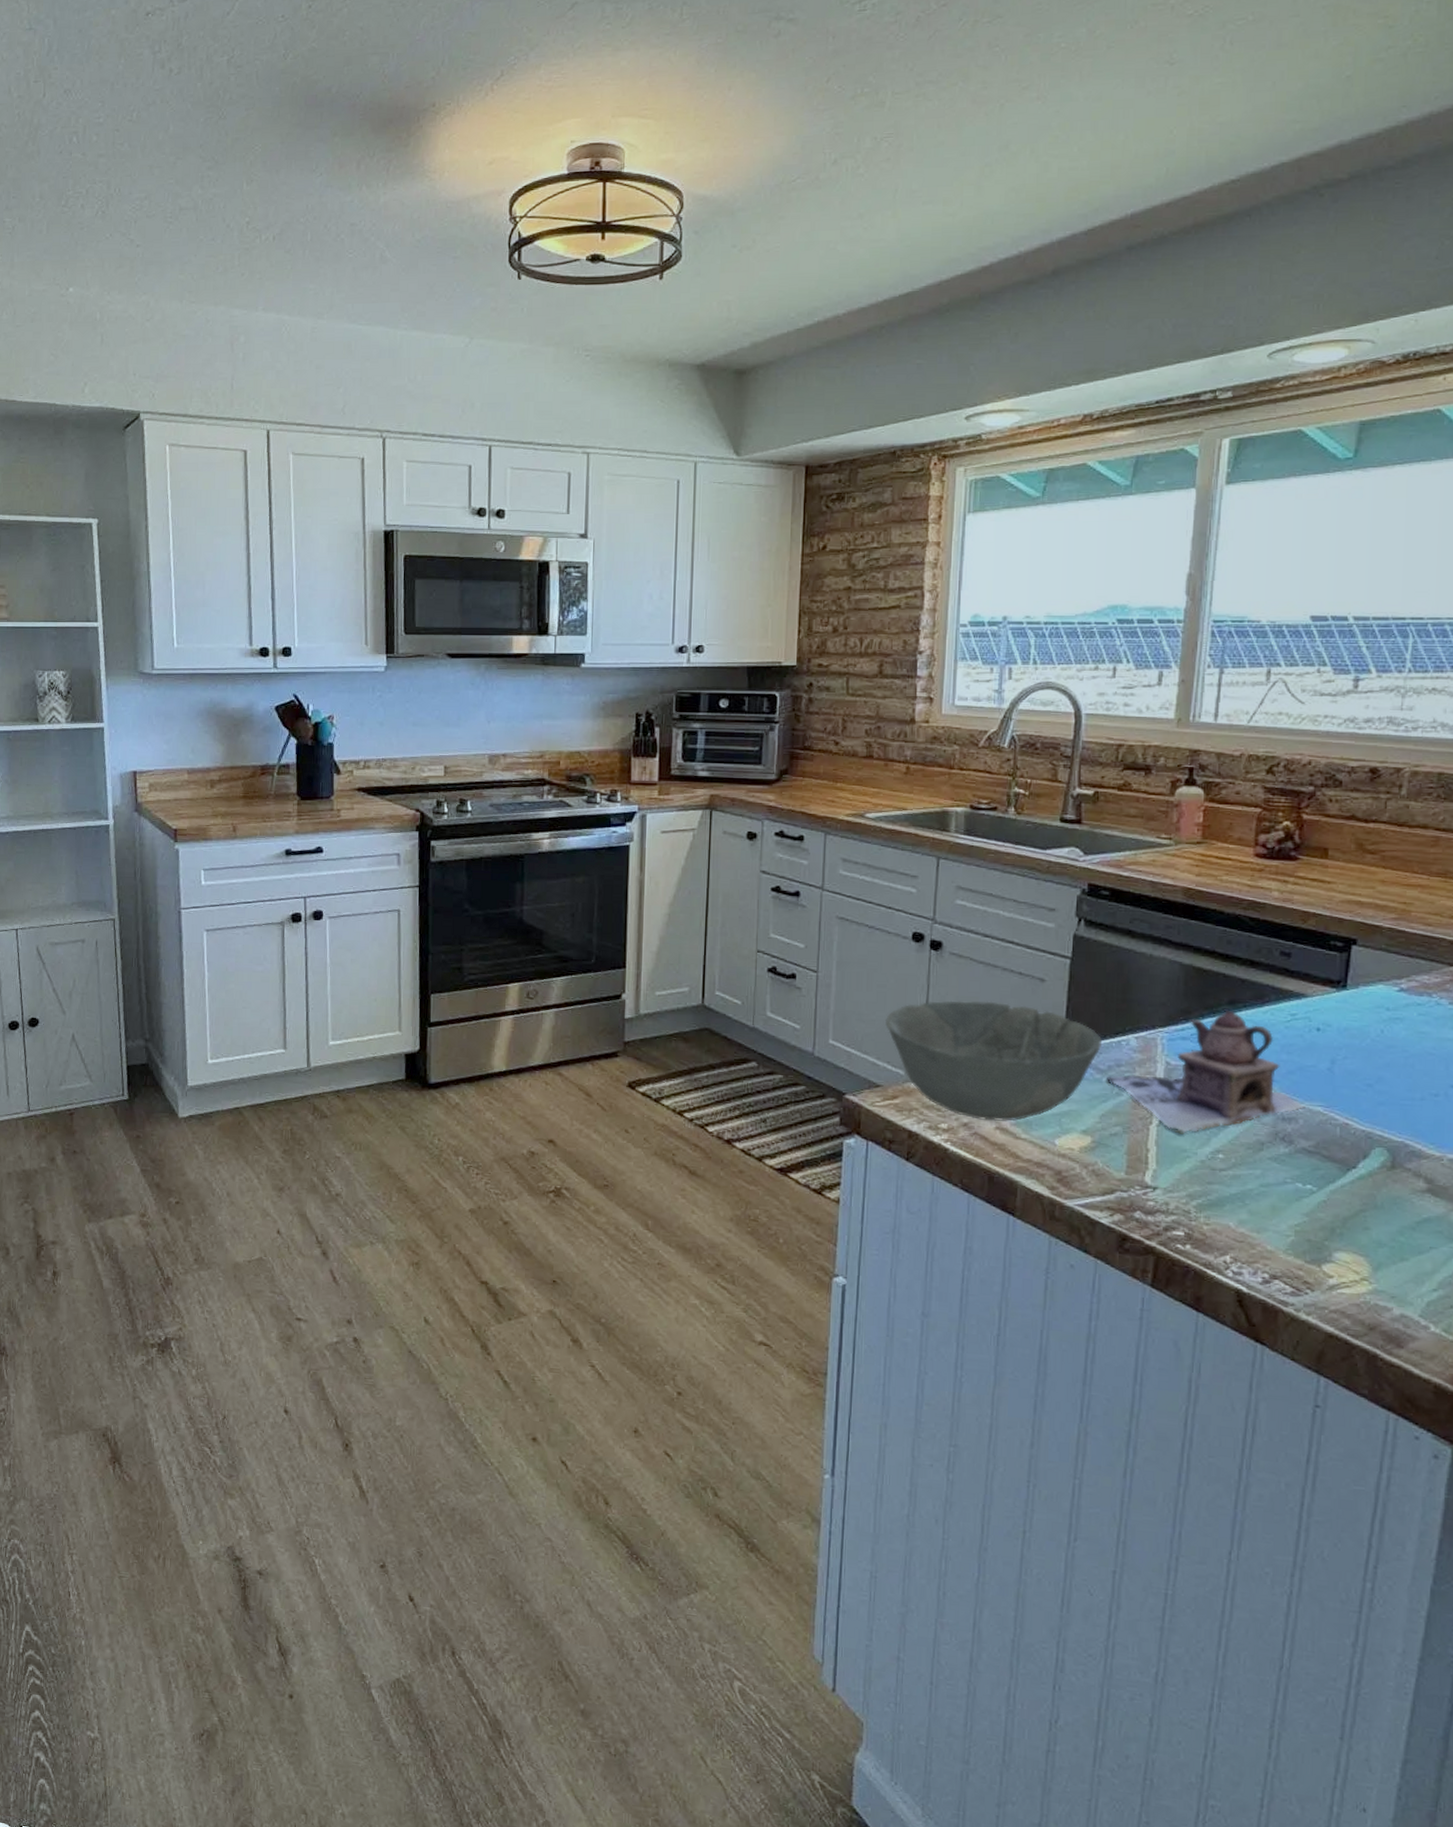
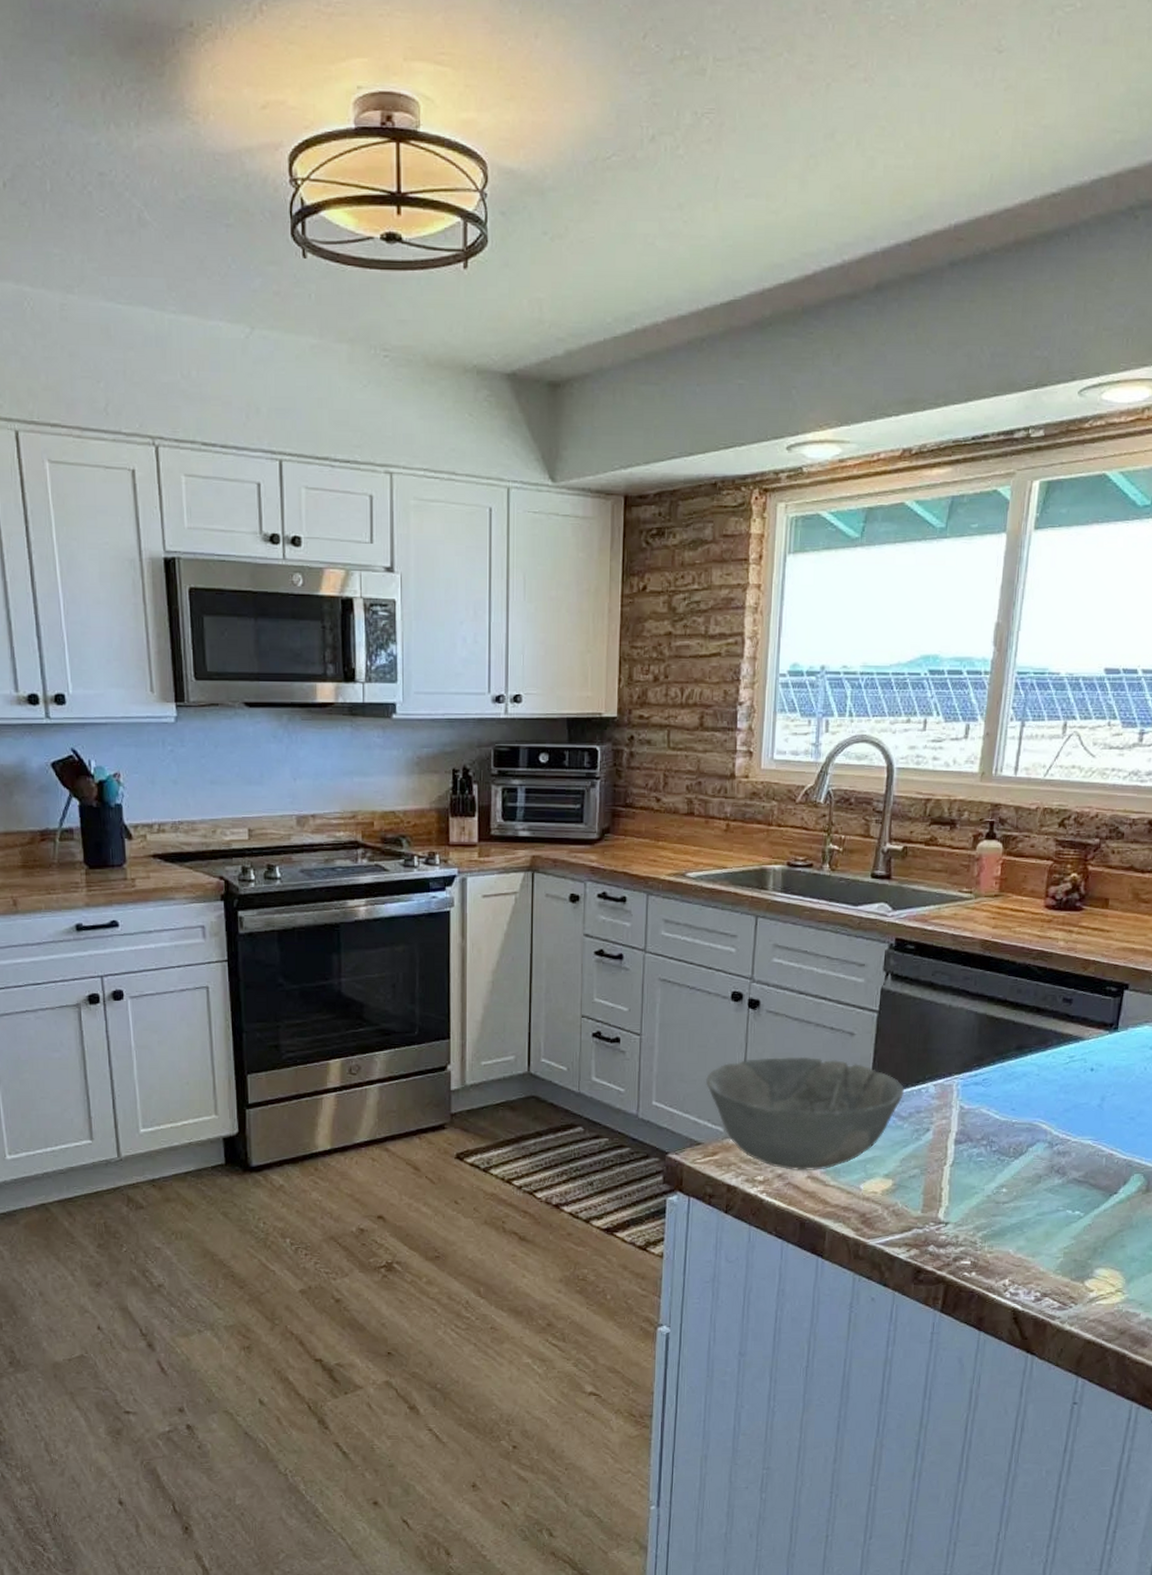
teapot: present [1106,1010,1305,1134] -> none [906,1055,1078,1173]

